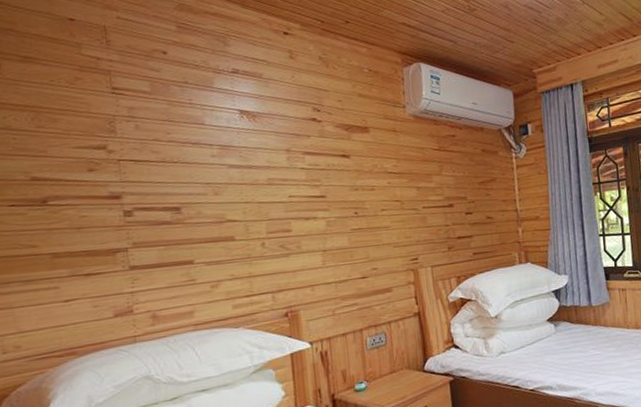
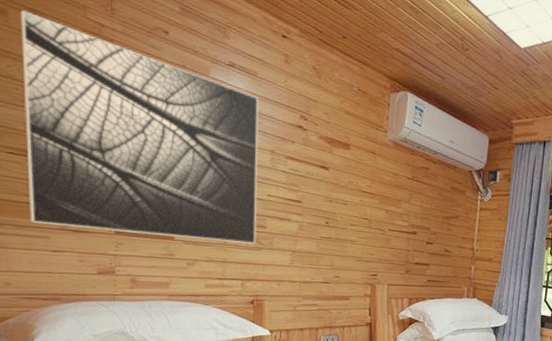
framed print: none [14,59,283,275] -> present [20,10,259,244]

